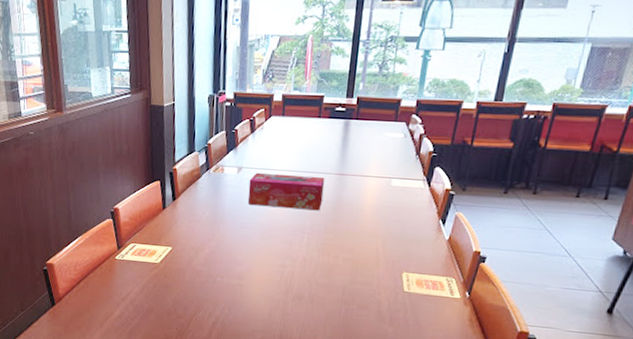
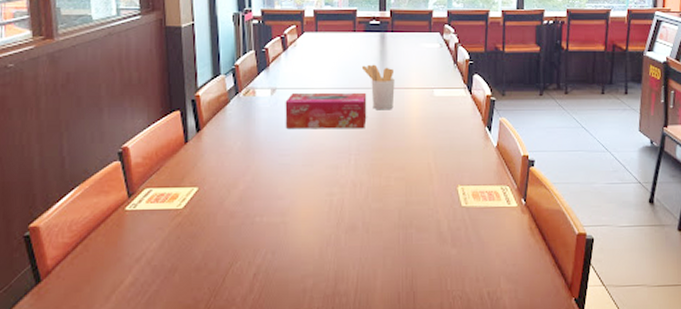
utensil holder: none [322,150,355,196] -> present [361,64,395,110]

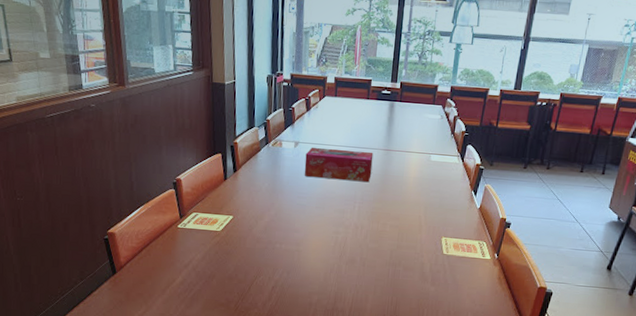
utensil holder: present [361,64,395,110] -> none [371,128,399,169]

